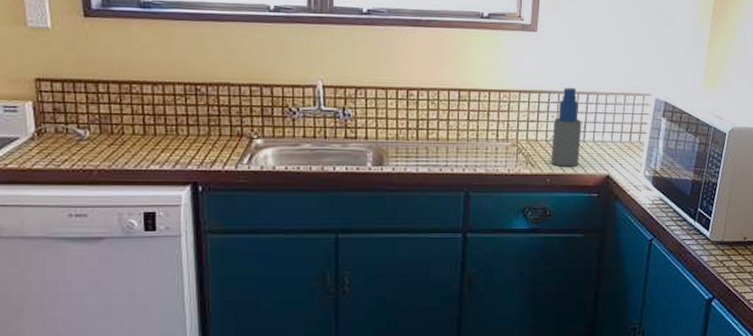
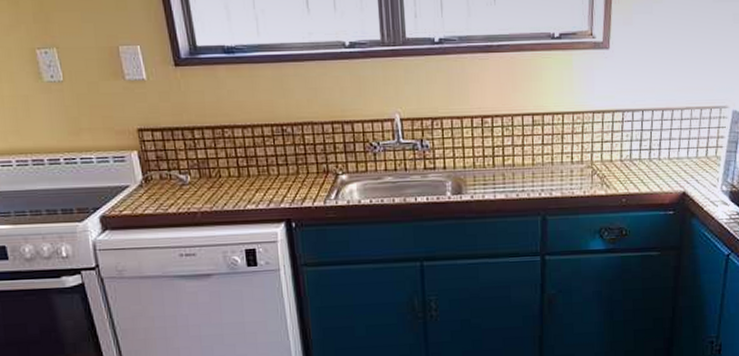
spray bottle: present [551,87,582,167] -> none [626,104,657,186]

